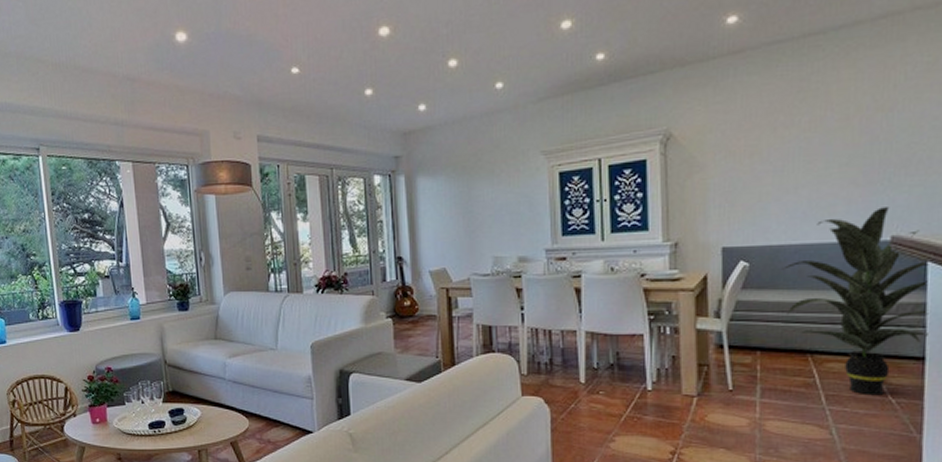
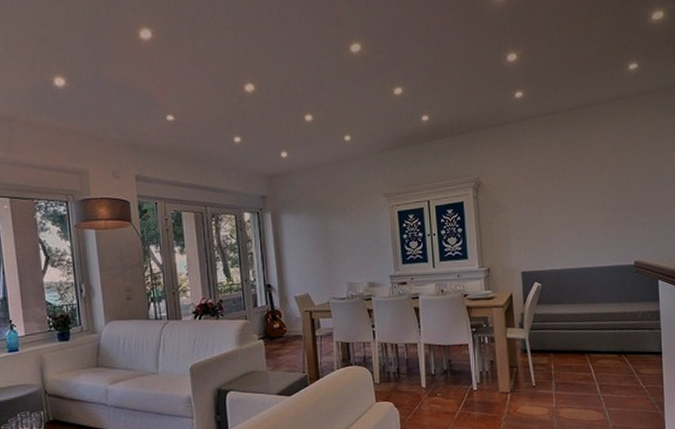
indoor plant: present [781,207,930,396] -> none [564,239,663,384]

